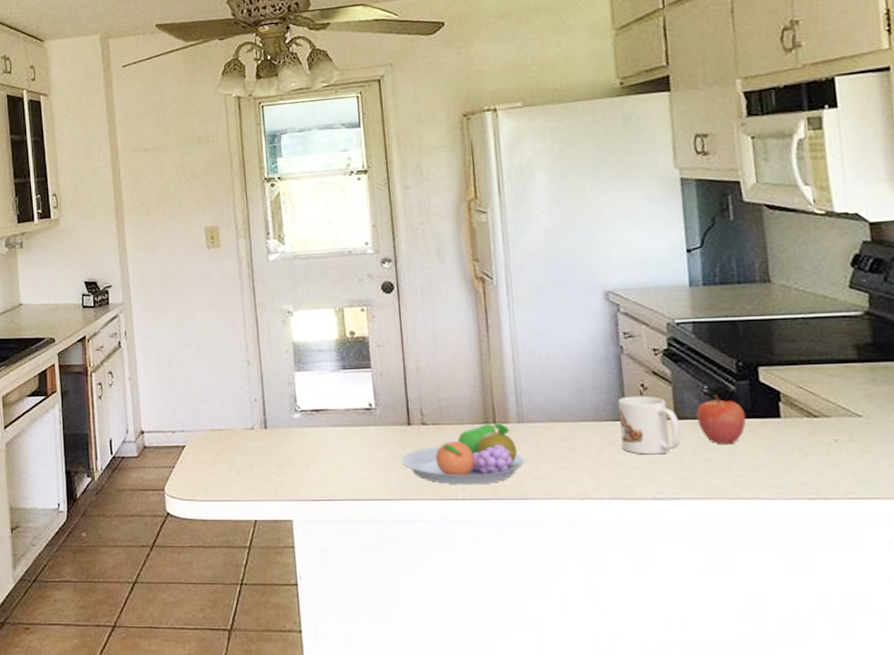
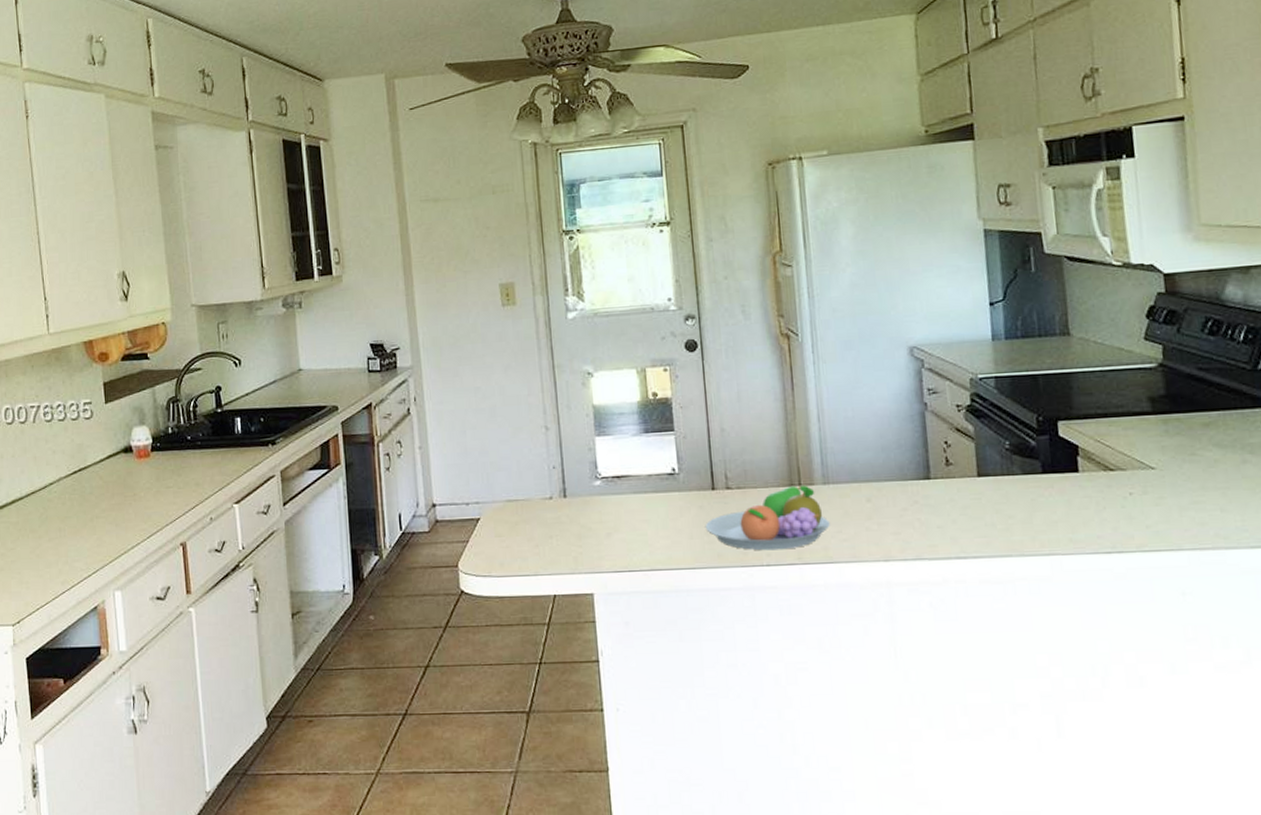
mug: present [618,395,681,455] -> none [922,453,983,514]
apple: present [696,395,747,445] -> none [998,450,1046,501]

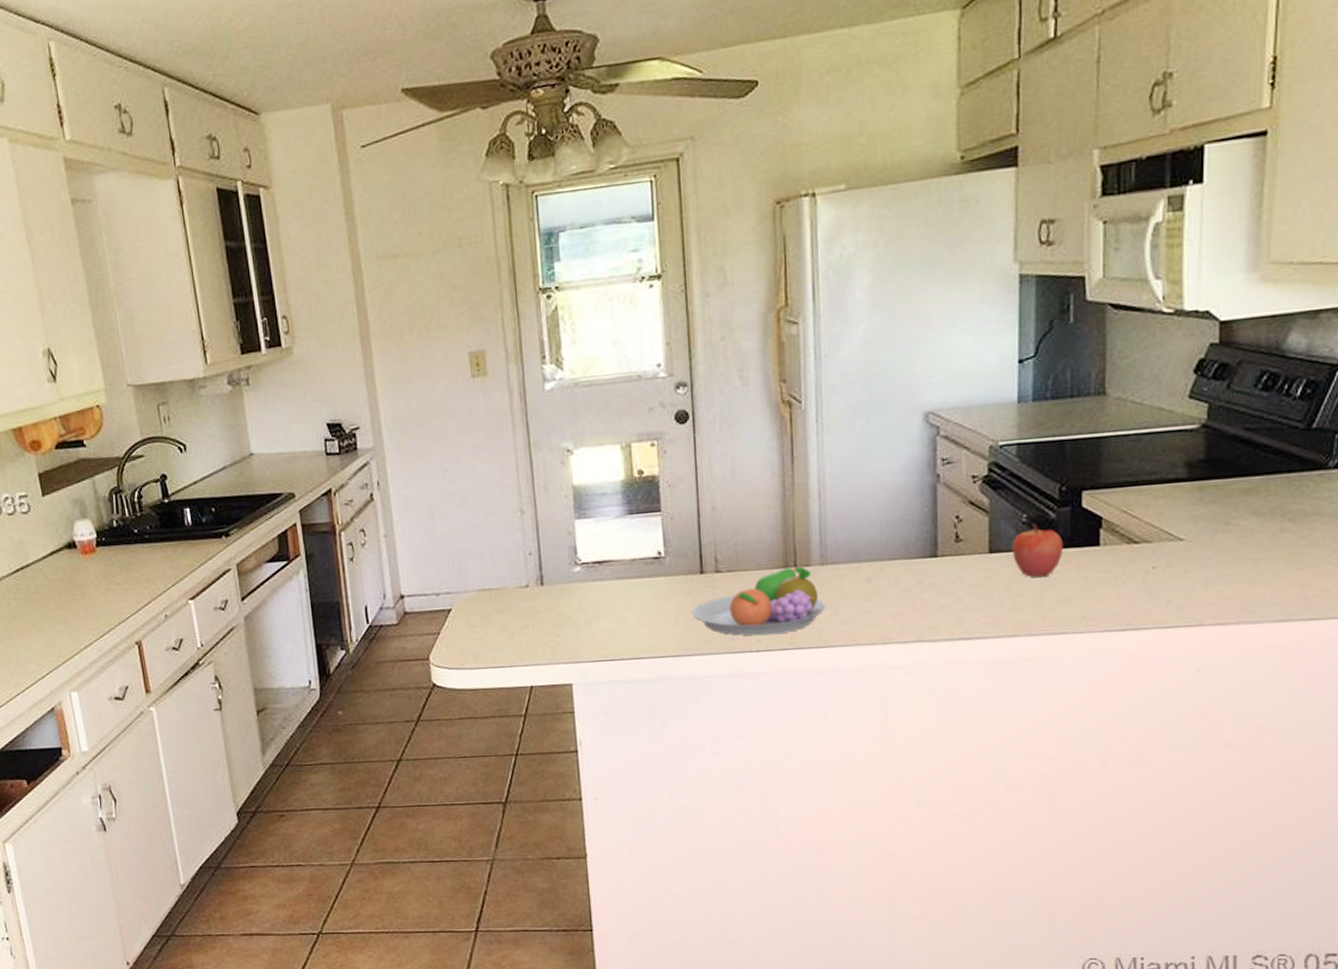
apple: none [998,450,1046,501] -> present [1012,524,1064,578]

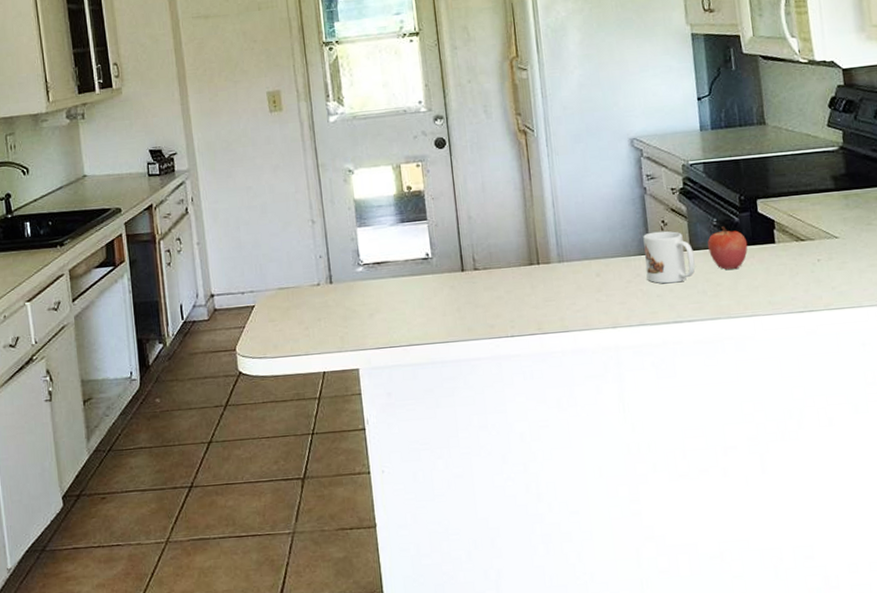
fruit bowl: present [691,566,826,636] -> none [456,263,565,324]
mug: none [929,528,993,593] -> present [643,231,696,284]

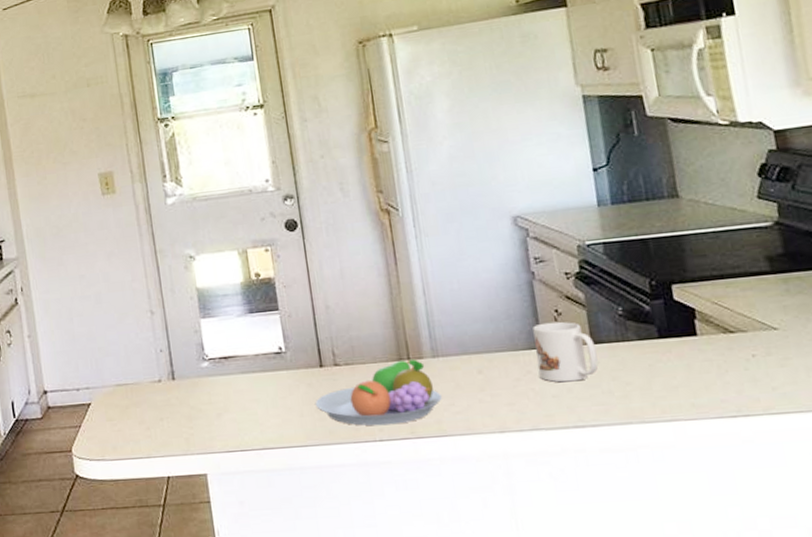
fruit bowl: none [456,263,565,324] -> present [315,359,442,426]
apple: present [707,226,748,271] -> none [612,316,663,368]

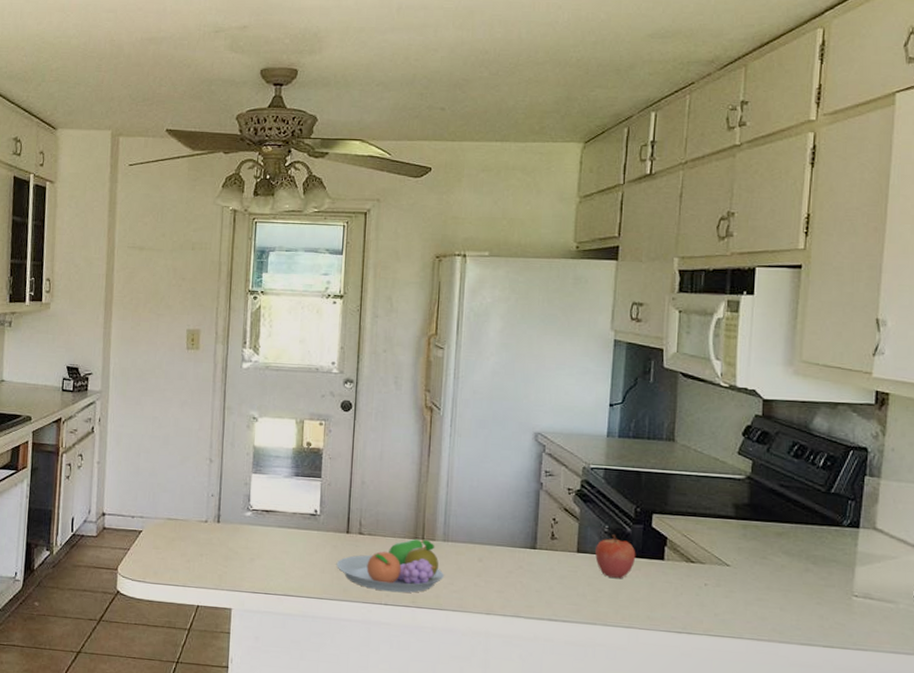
mug: present [532,321,599,383] -> none [528,527,580,582]
apple: none [612,316,663,368] -> present [595,534,636,579]

